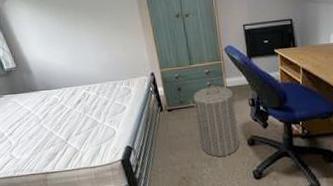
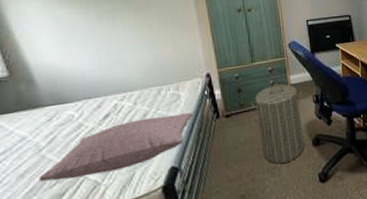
pillow: none [40,104,141,145] -> present [38,112,193,183]

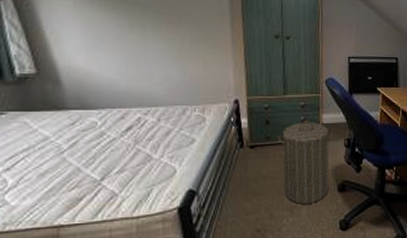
pillow: present [38,112,193,183] -> none [58,136,216,186]

